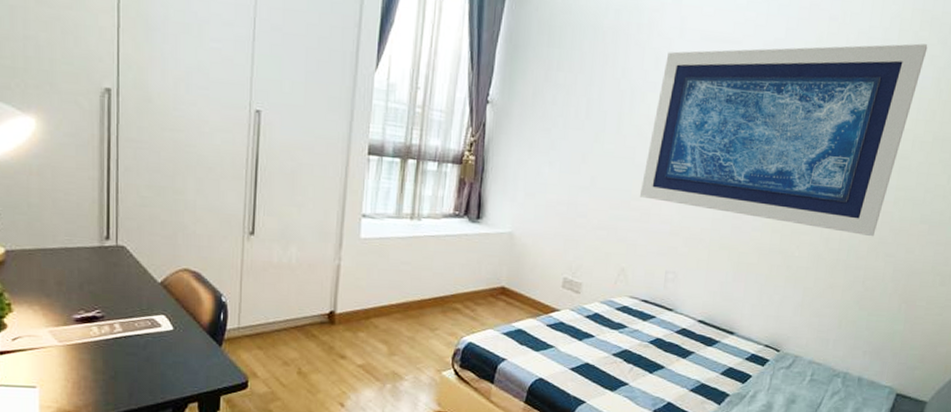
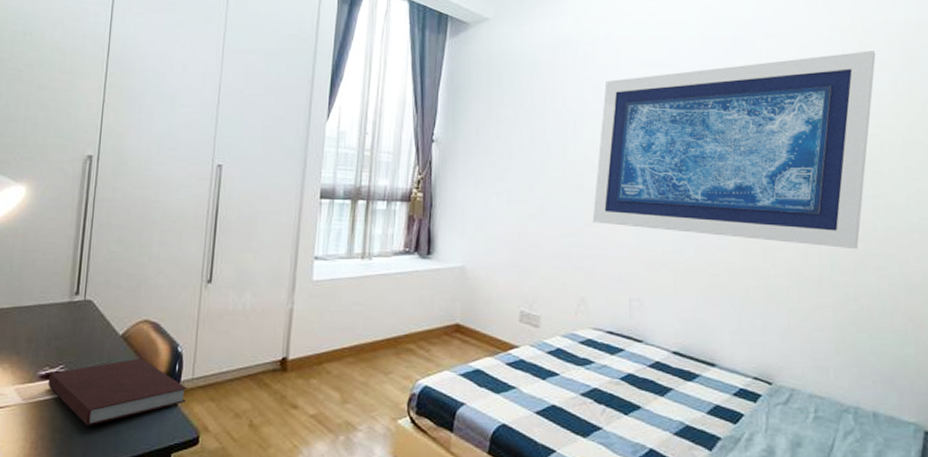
notebook: none [84,306,234,369] -> present [48,358,188,427]

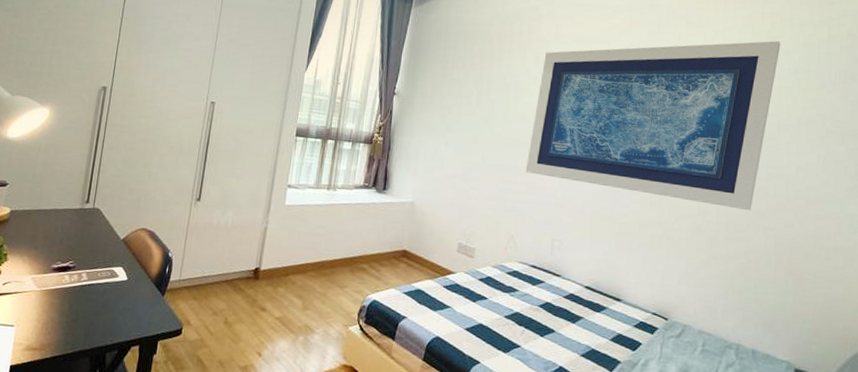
notebook: present [48,358,188,427] -> none [59,259,175,314]

